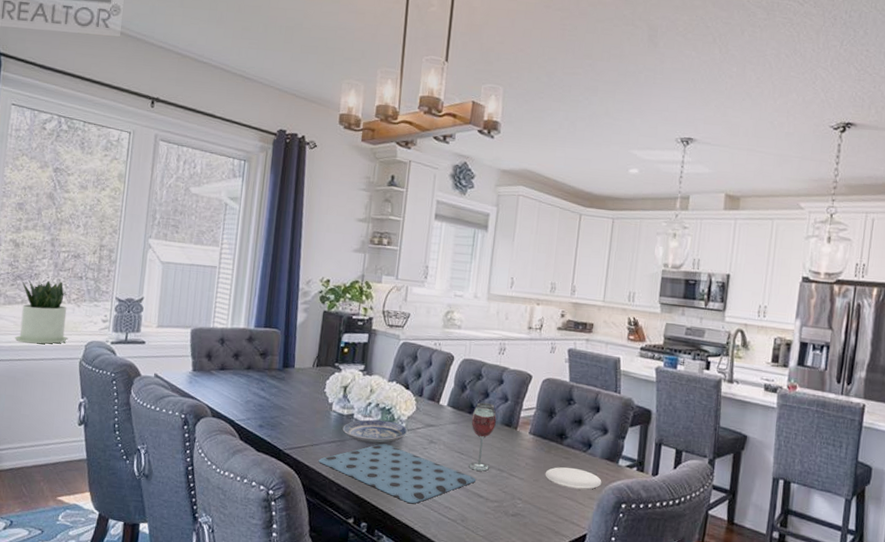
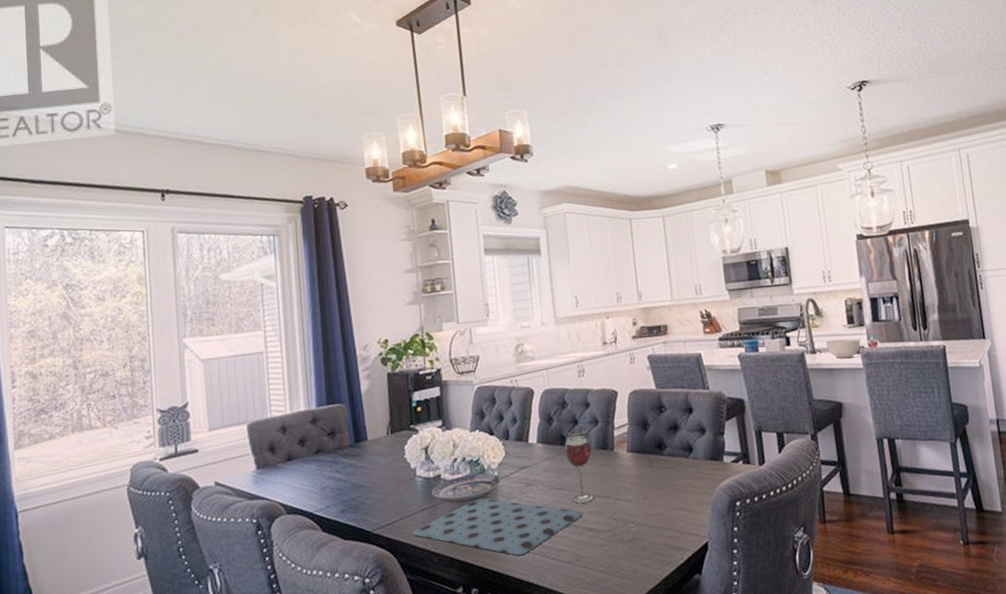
planter: present [15,279,68,345] -> none [46,404,110,483]
plate: present [545,467,602,490] -> none [652,476,711,499]
bowl: none [745,373,780,396] -> present [825,338,861,359]

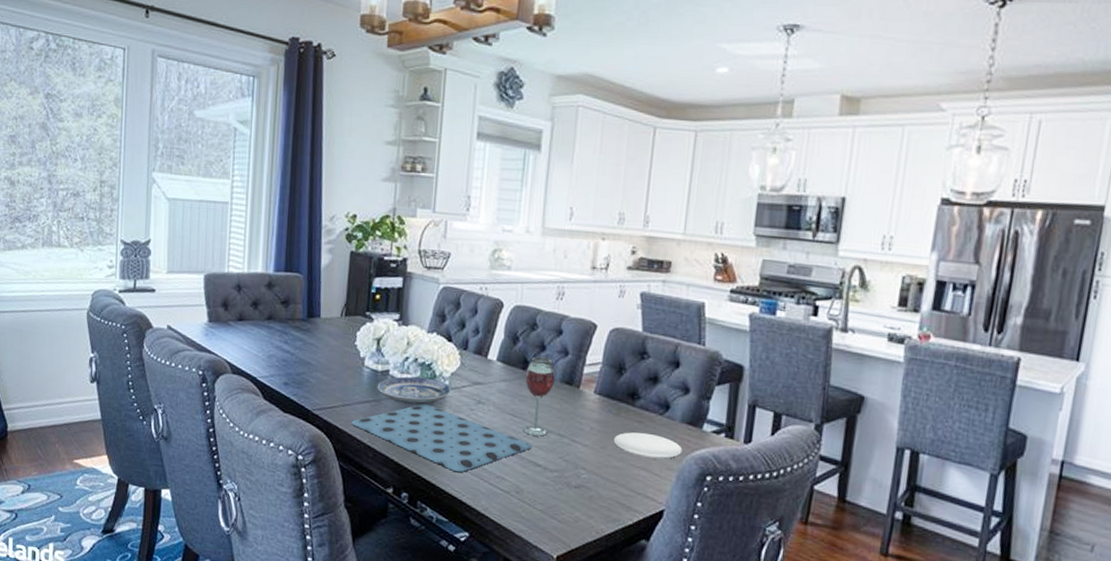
plate: none [652,476,711,499] -> present [613,432,682,459]
bowl: present [825,338,861,359] -> none [863,320,909,348]

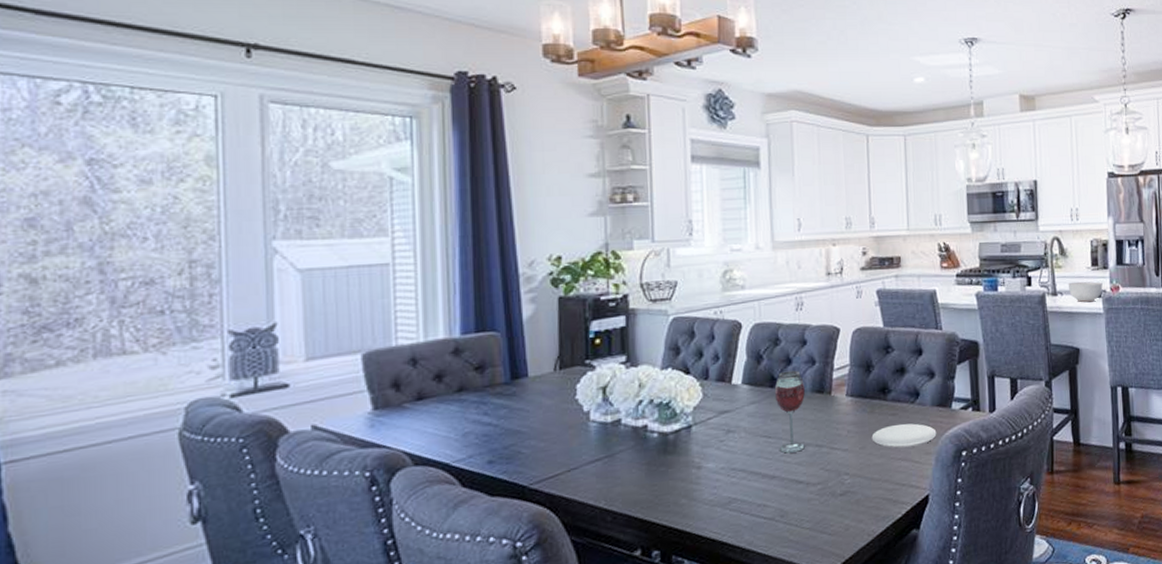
placemat: present [351,404,533,473] -> none [580,446,792,513]
plate: present [377,376,453,405] -> none [608,417,698,452]
bowl: none [863,320,909,348] -> present [1067,281,1103,302]

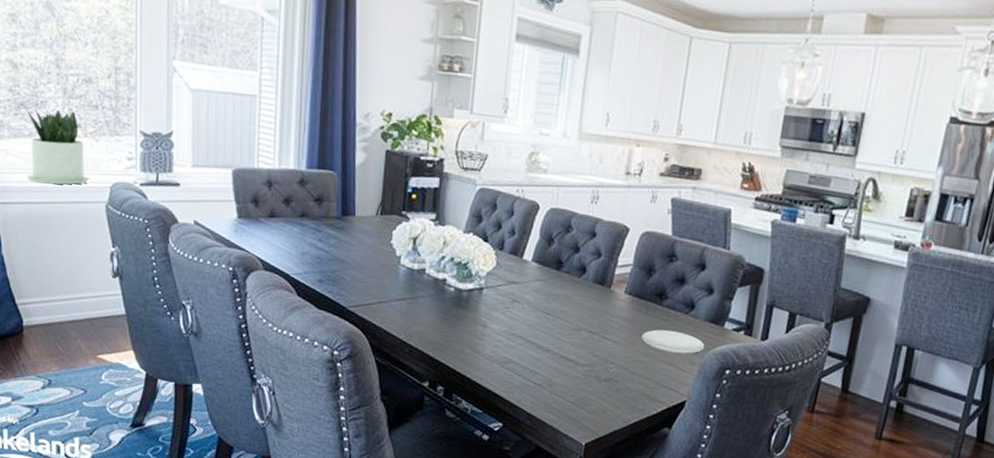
planter: none [52,321,153,425] -> present [26,108,90,186]
wineglass: present [774,370,805,454] -> none [556,257,588,333]
bowl: present [1067,281,1103,302] -> none [873,228,913,254]

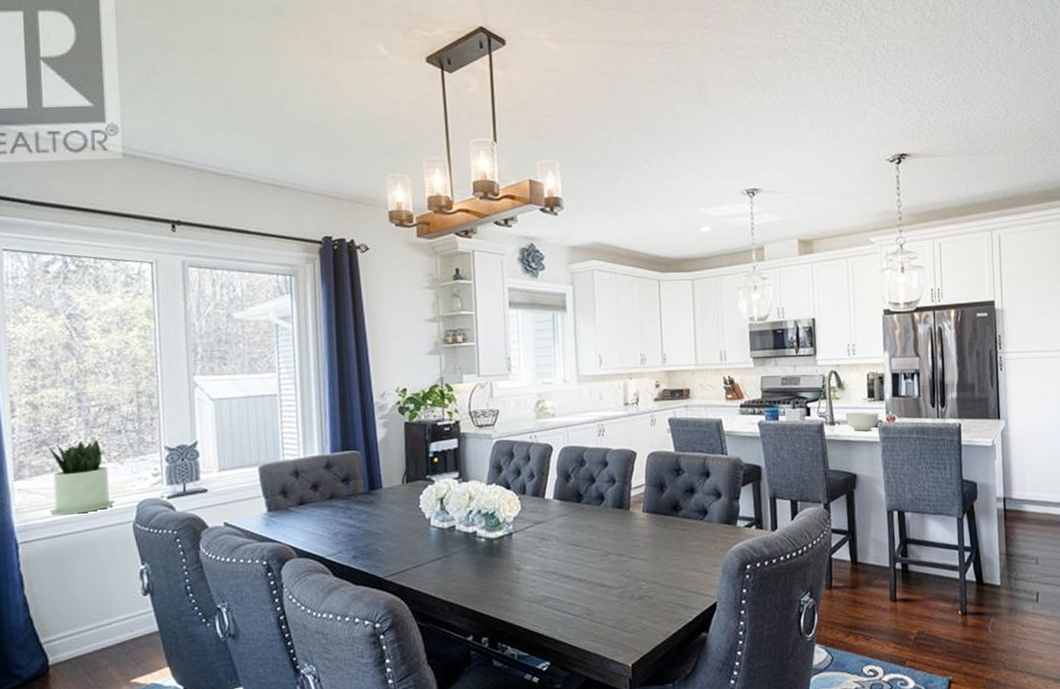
plate: present [641,329,705,355] -> none [665,538,724,560]
bowl: none [873,228,913,254] -> present [845,412,879,432]

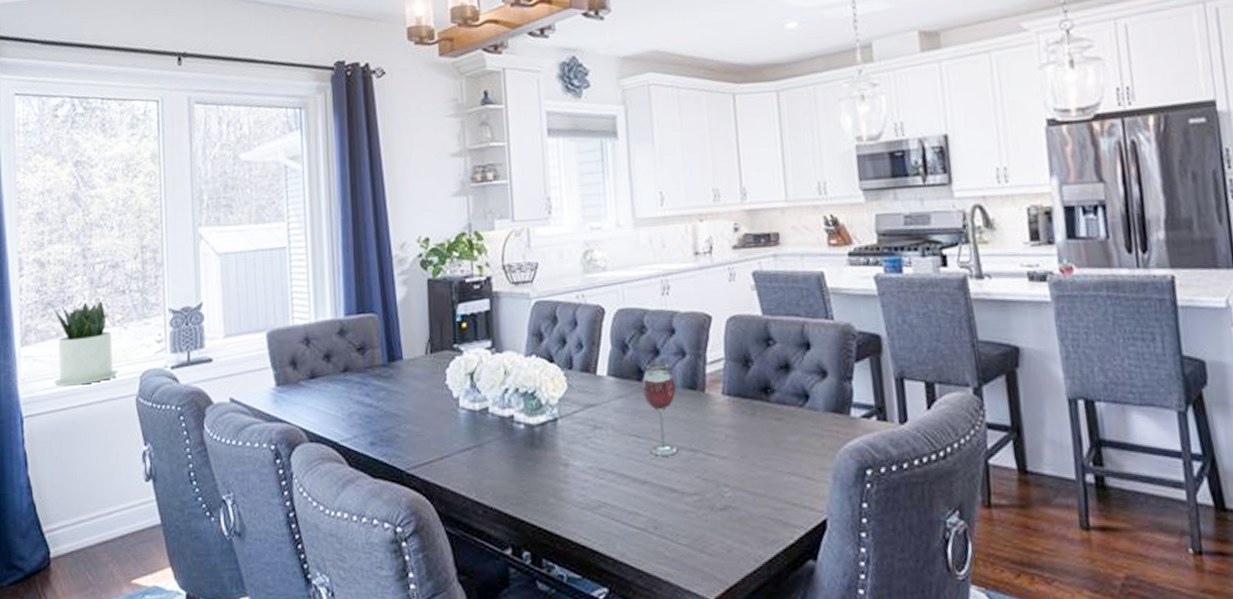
wineglass: none [581,488,607,560] -> present [642,362,678,456]
bowl: present [845,412,879,432] -> none [997,260,1049,288]

